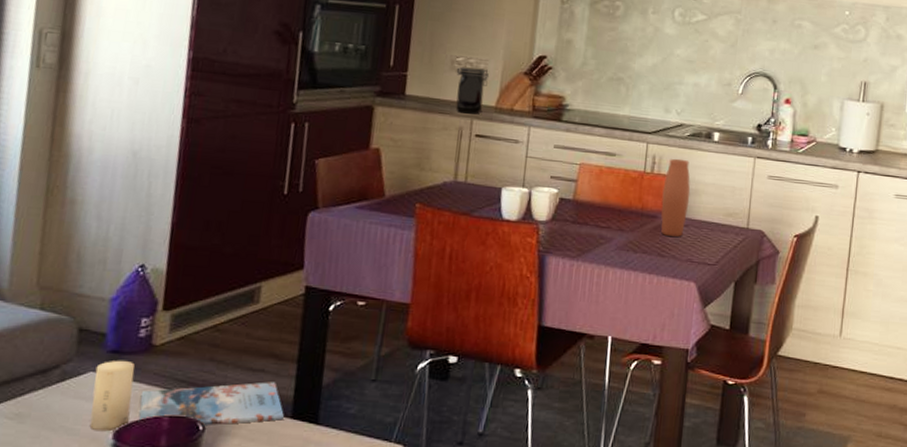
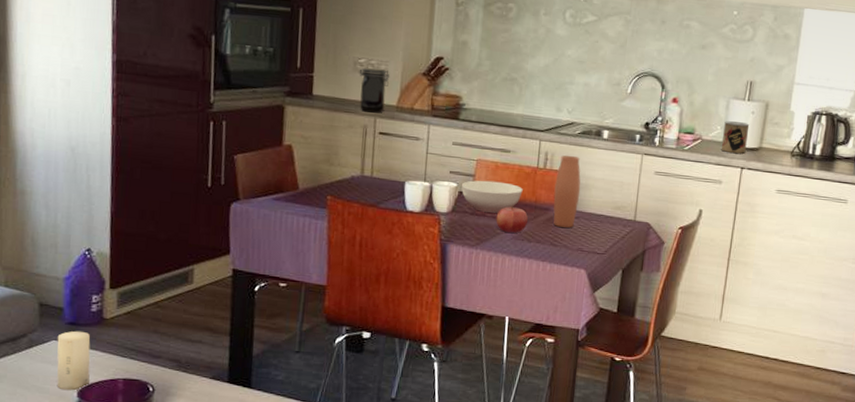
magazine: present [138,382,284,427] -> none [97,351,221,388]
bowl: none [562,185,629,221] -> present [461,180,523,213]
fruit: none [599,213,634,244] -> present [496,206,528,234]
tin can: none [836,122,865,158] -> present [721,121,750,155]

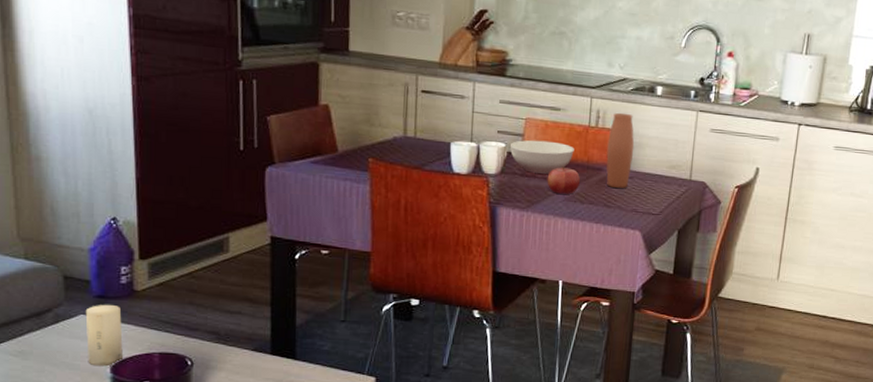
jar: present [359,67,389,113] -> none [398,21,431,70]
tin can: present [721,121,750,155] -> none [778,75,807,111]

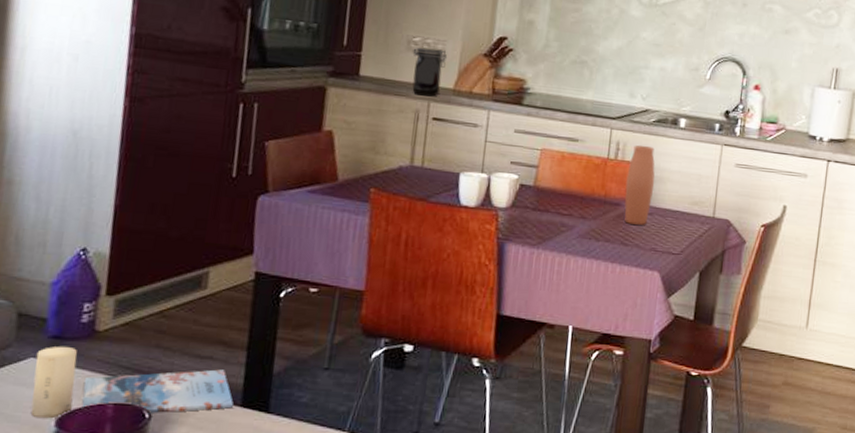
magazine: none [130,323,264,362] -> present [81,369,234,414]
jar: none [398,21,431,70] -> present [412,46,447,97]
bowl: present [509,140,574,174] -> none [522,172,591,209]
fruit: present [547,166,580,195] -> none [560,200,596,232]

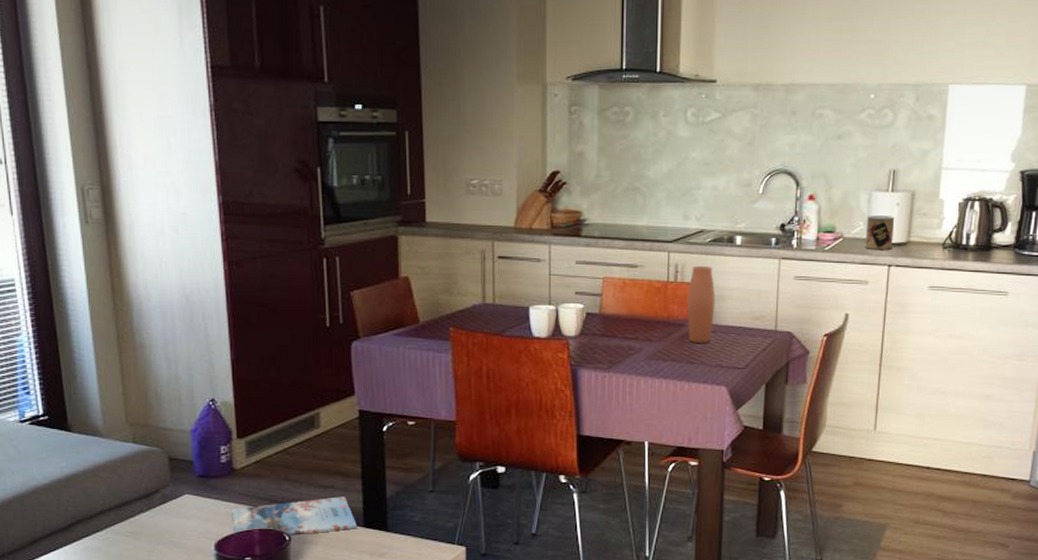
candle: present [30,345,77,419] -> none [190,483,225,544]
jar: present [412,46,447,97] -> none [472,188,504,236]
tin can: none [806,110,836,146] -> present [865,215,895,251]

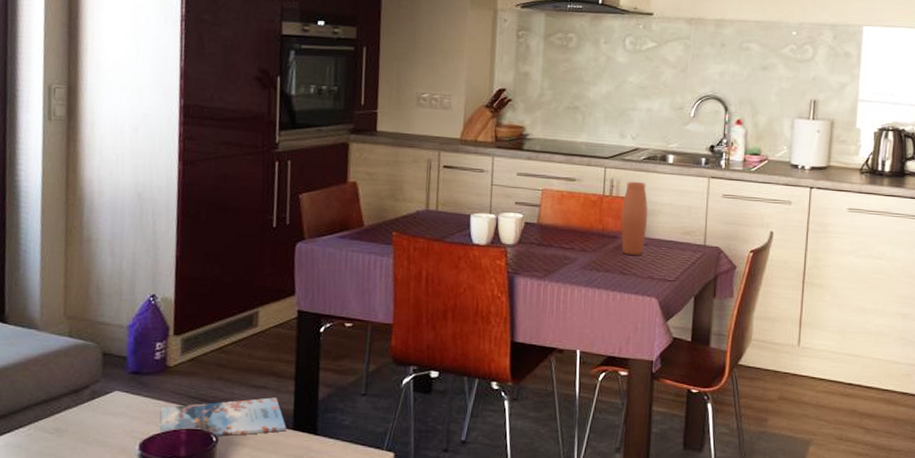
tin can: present [865,215,895,251] -> none [788,141,816,174]

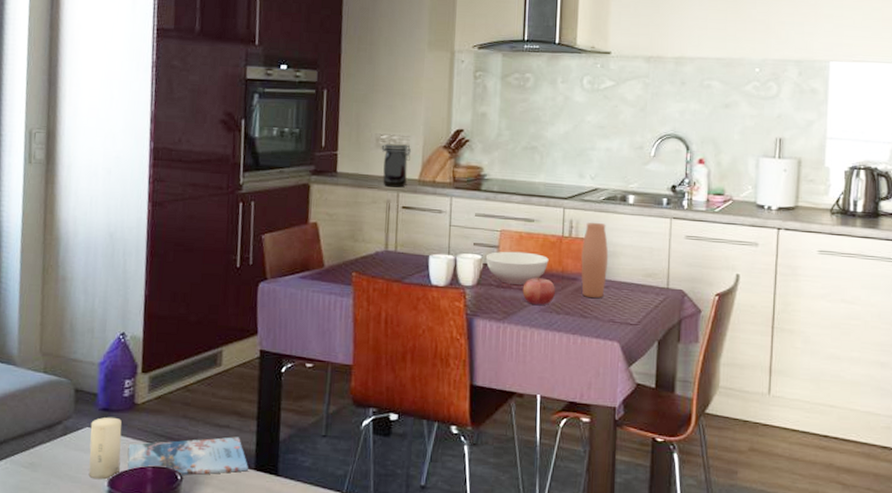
candle: none [118,380,154,444] -> present [88,417,122,480]
jar: none [422,101,453,147] -> present [381,143,411,188]
bowl: none [527,210,590,243] -> present [485,251,549,285]
fruit: none [563,235,596,264] -> present [522,277,555,306]

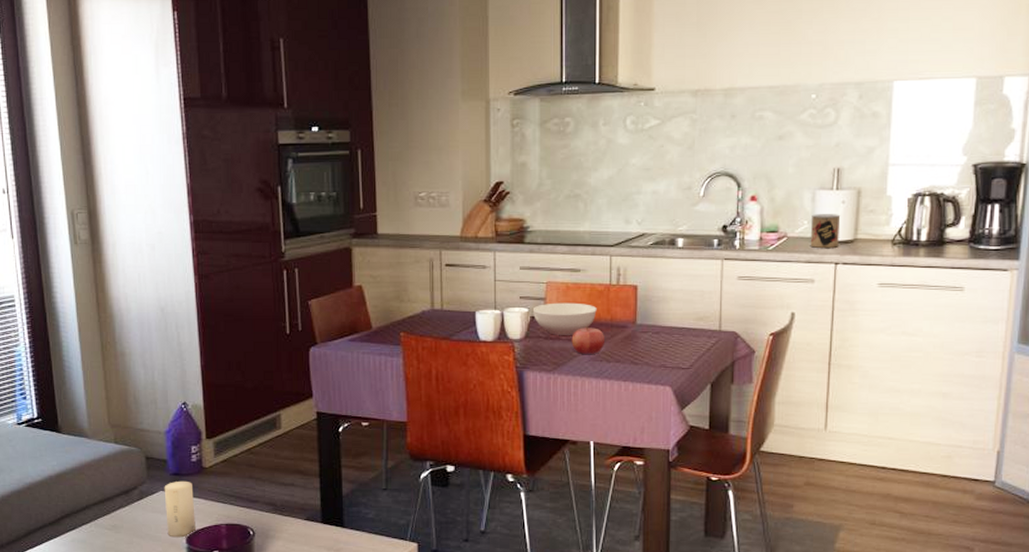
magazine: present [127,437,248,476] -> none [201,494,315,532]
jar: present [381,143,411,188] -> none [420,200,450,245]
vase: present [581,222,609,299] -> none [630,268,658,345]
tin can: none [754,180,783,215] -> present [810,214,841,249]

